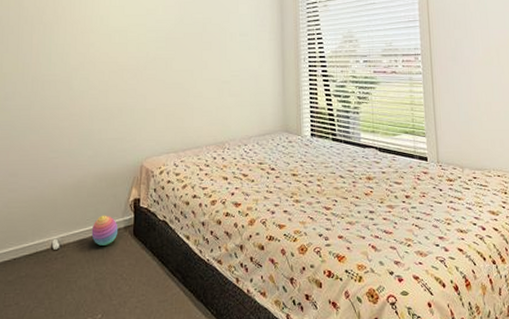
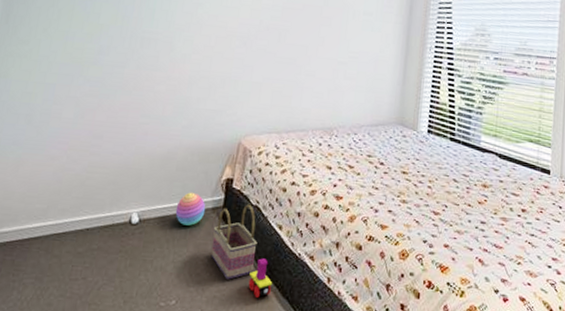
basket: none [128,220,169,290] -> present [211,204,257,280]
toy train: none [165,267,187,304] -> present [248,258,273,298]

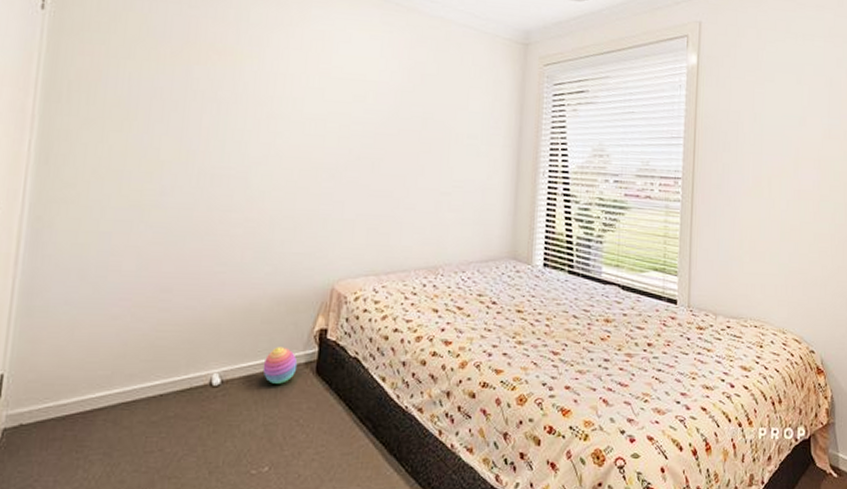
basket: present [211,204,257,280] -> none [306,356,358,440]
toy train: present [248,258,273,298] -> none [350,414,378,457]

